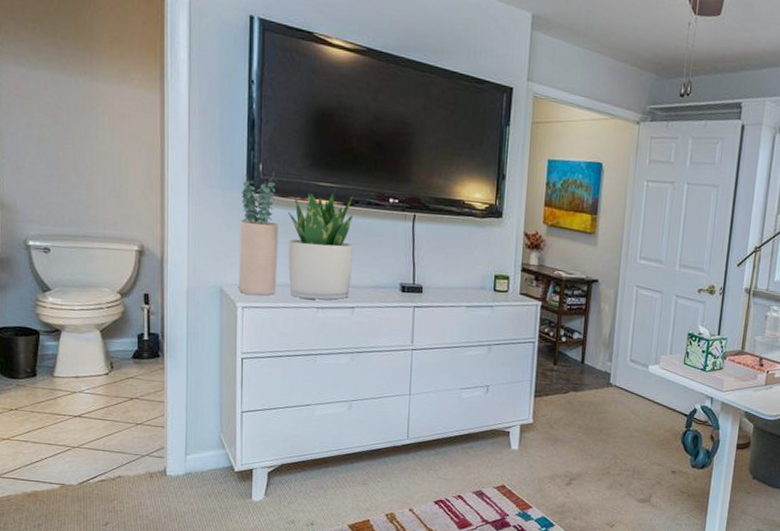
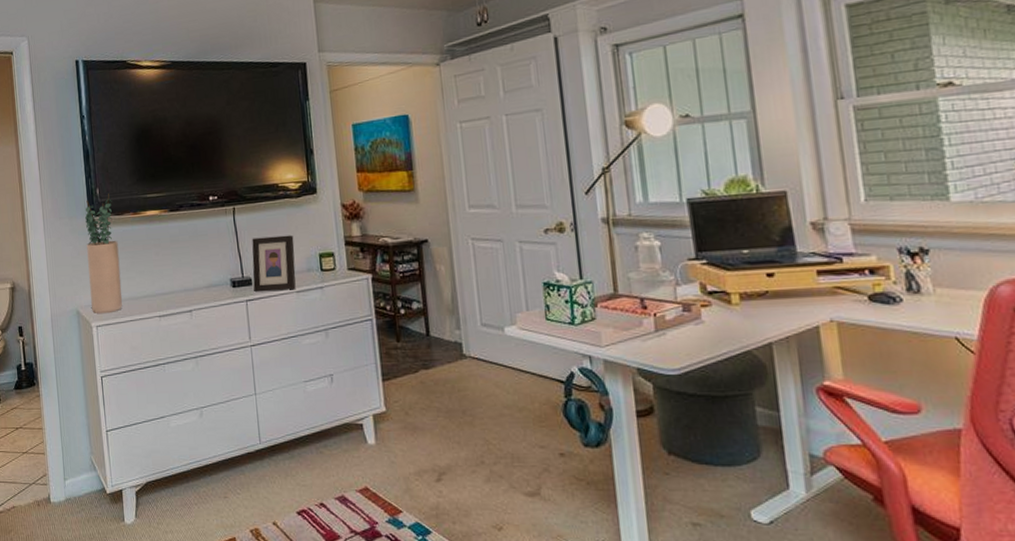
planter: present [288,188,355,300] -> none [125,197,186,309]
picture frame: none [423,248,472,304] -> present [252,235,296,292]

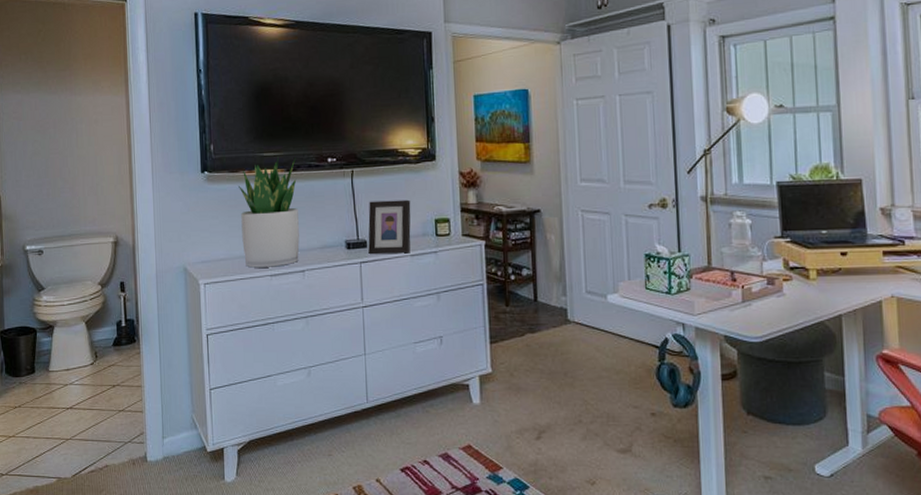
vase: present [85,194,123,314] -> none [197,150,233,272]
planter: none [125,197,186,309] -> present [239,156,300,268]

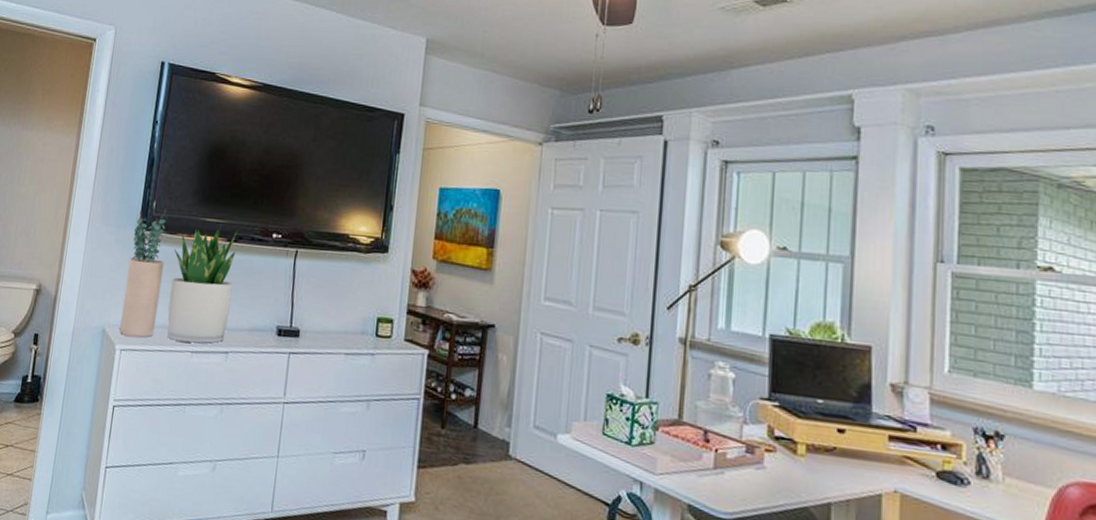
vase: none [197,150,233,272] -> present [119,209,168,338]
picture frame: present [368,199,411,255] -> none [300,287,354,351]

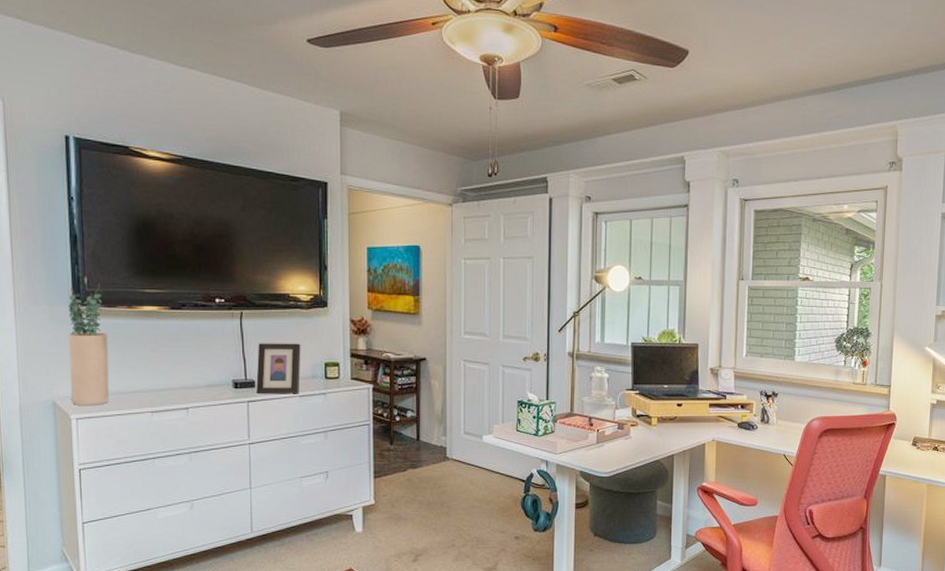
planter: present [167,224,239,344] -> none [116,294,184,404]
picture frame: none [300,287,354,351] -> present [256,343,301,394]

